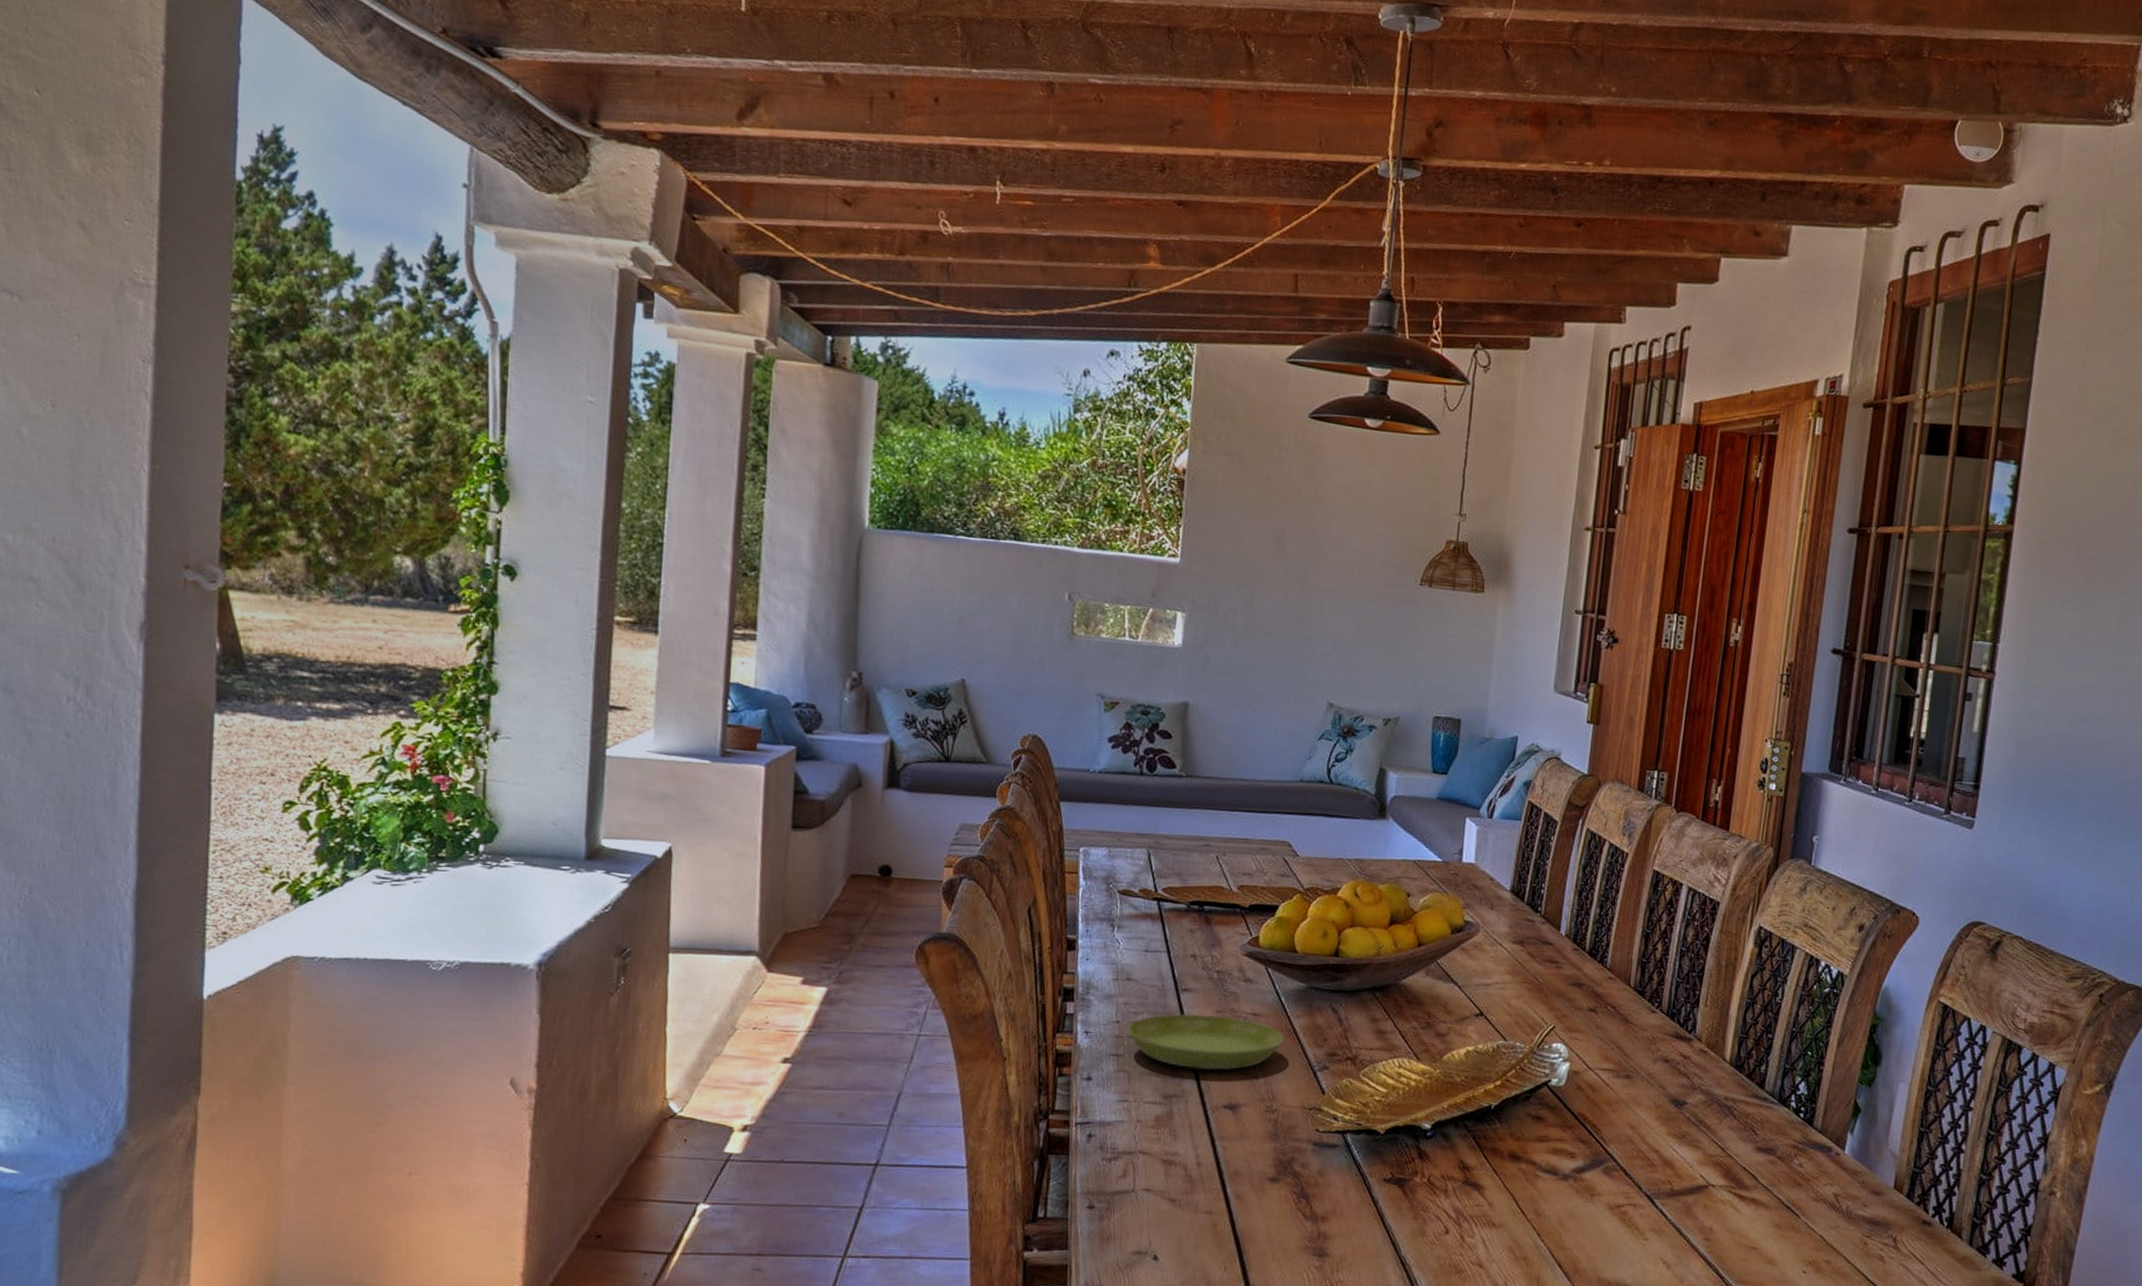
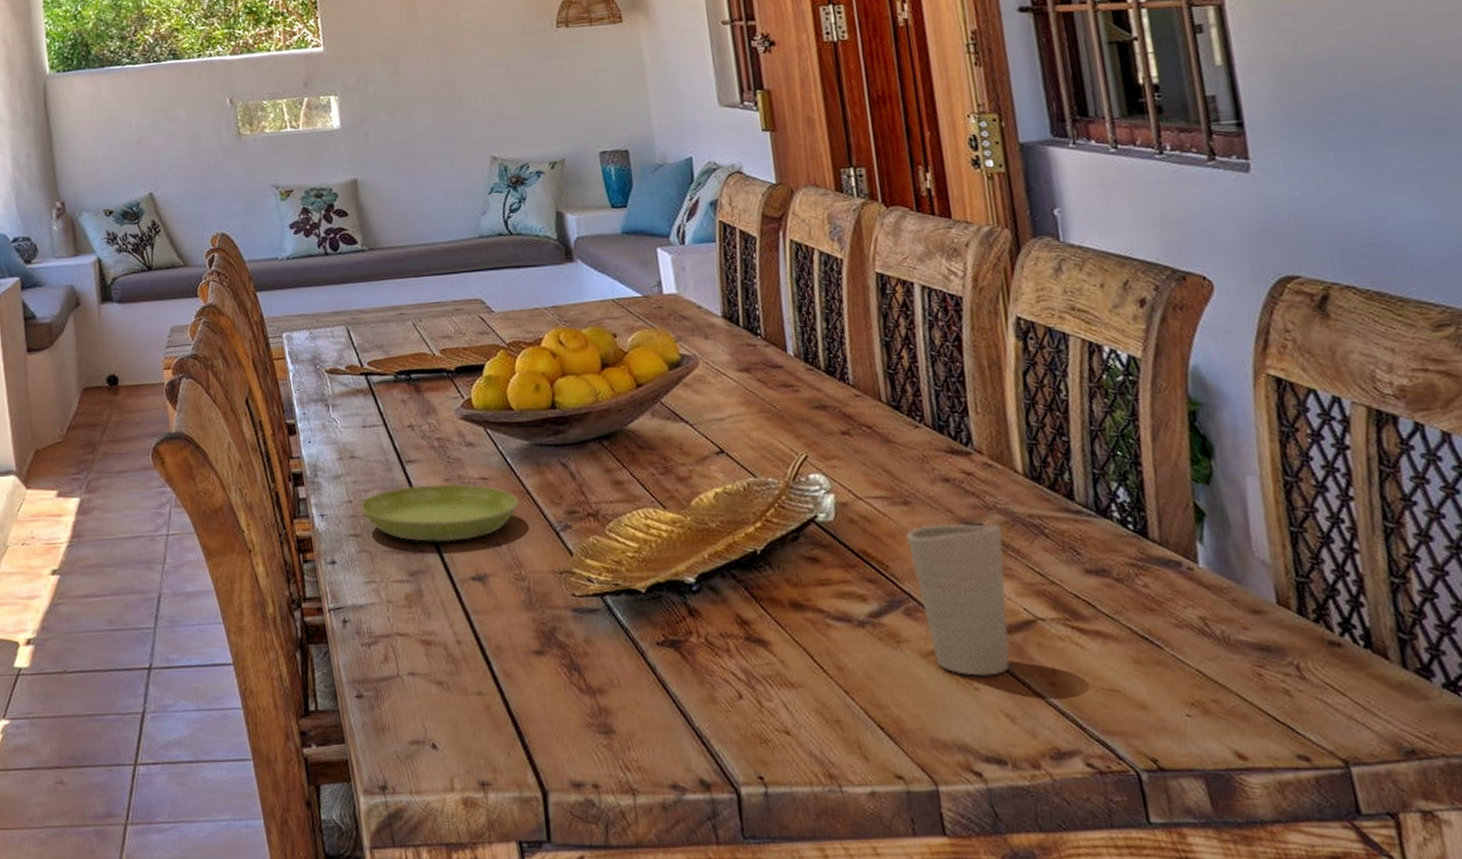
cup: none [1619,1098,1701,1229] -> present [906,523,1010,676]

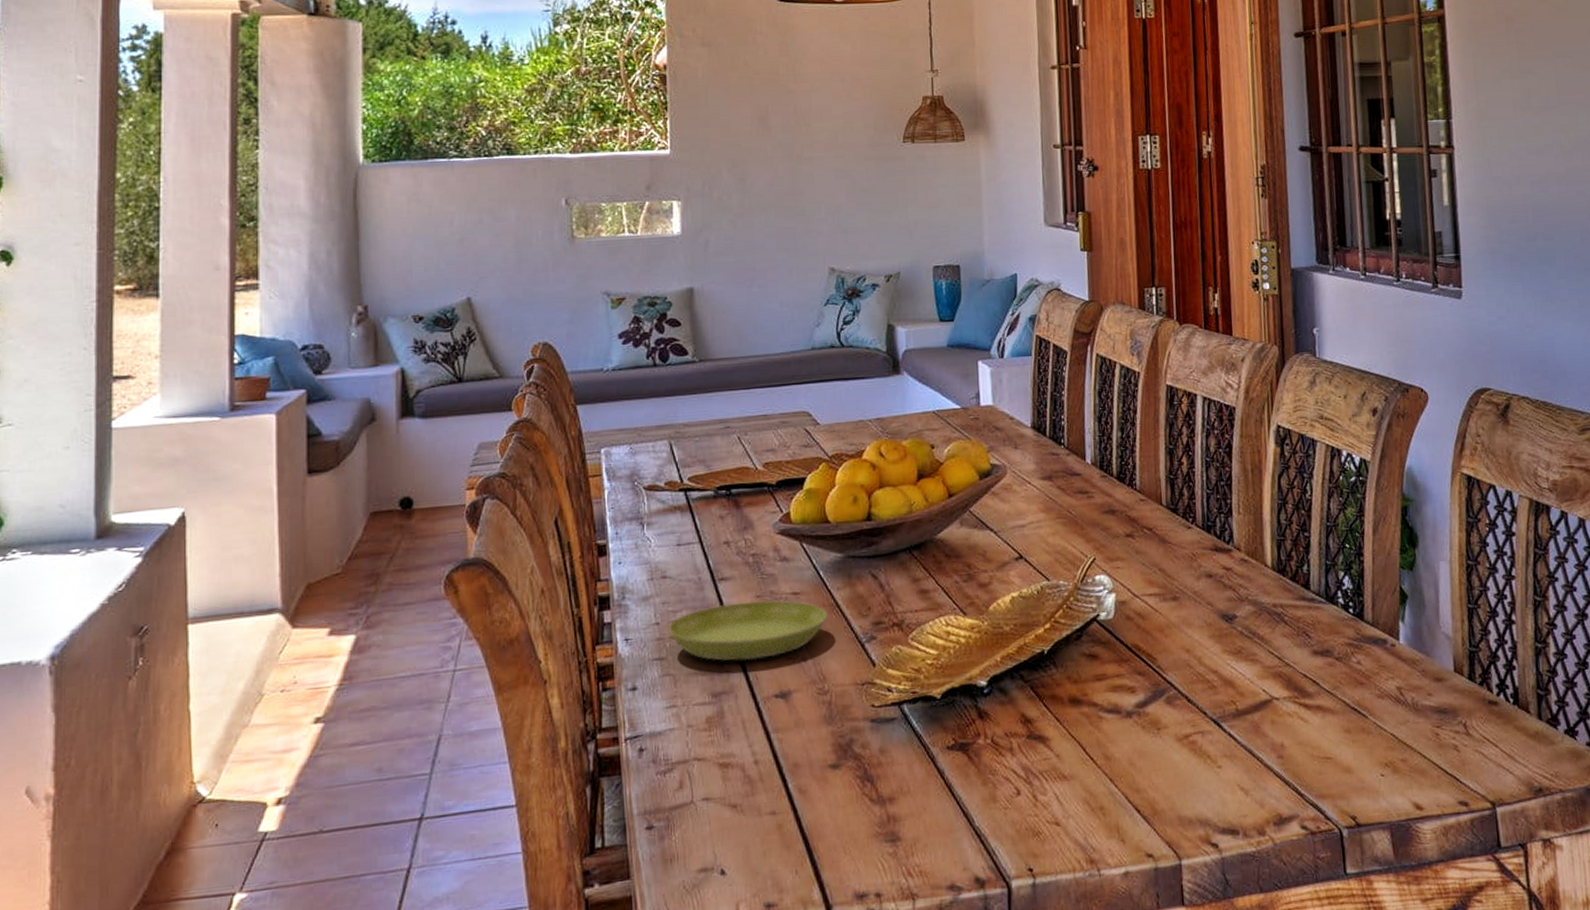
cup: present [906,523,1010,676] -> none [1173,614,1252,755]

